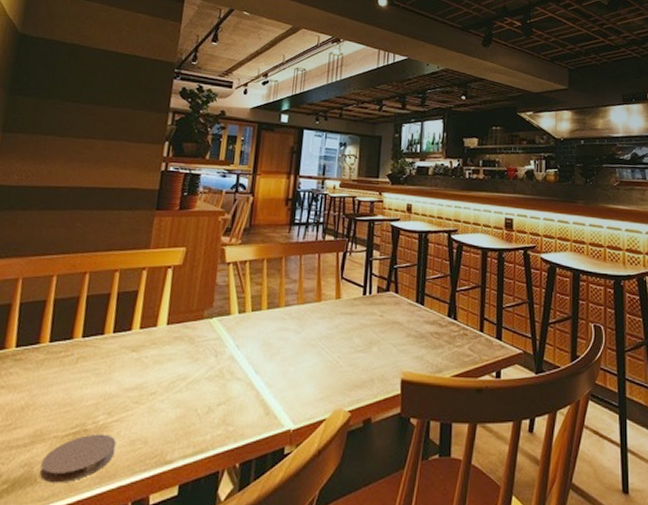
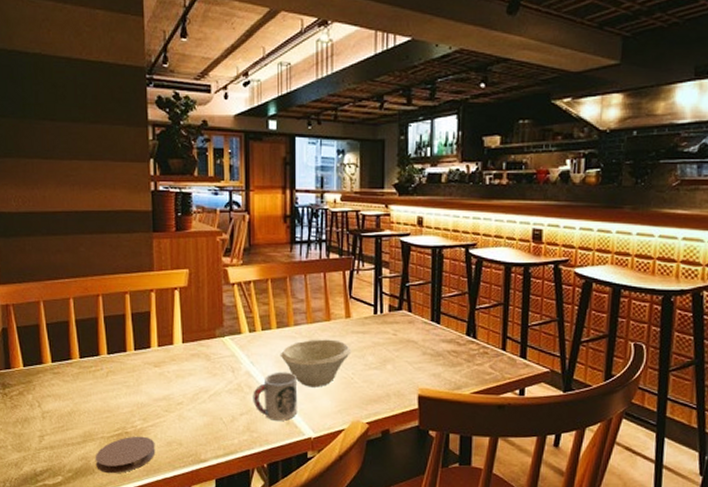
cup: none [233,355,283,411] -> present [253,372,298,421]
bowl: none [267,320,339,373] -> present [280,339,352,388]

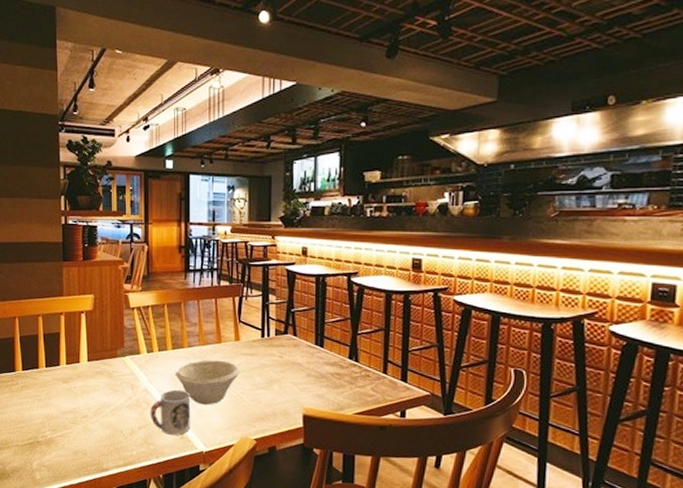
coaster: present [95,436,156,474] -> none [10,445,63,479]

